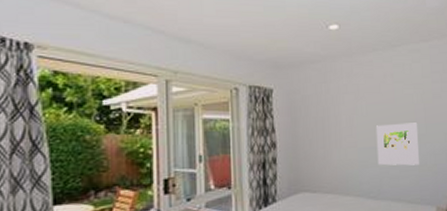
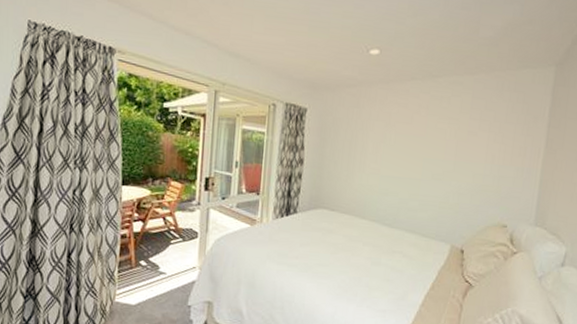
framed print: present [376,122,419,166] -> none [397,156,446,201]

